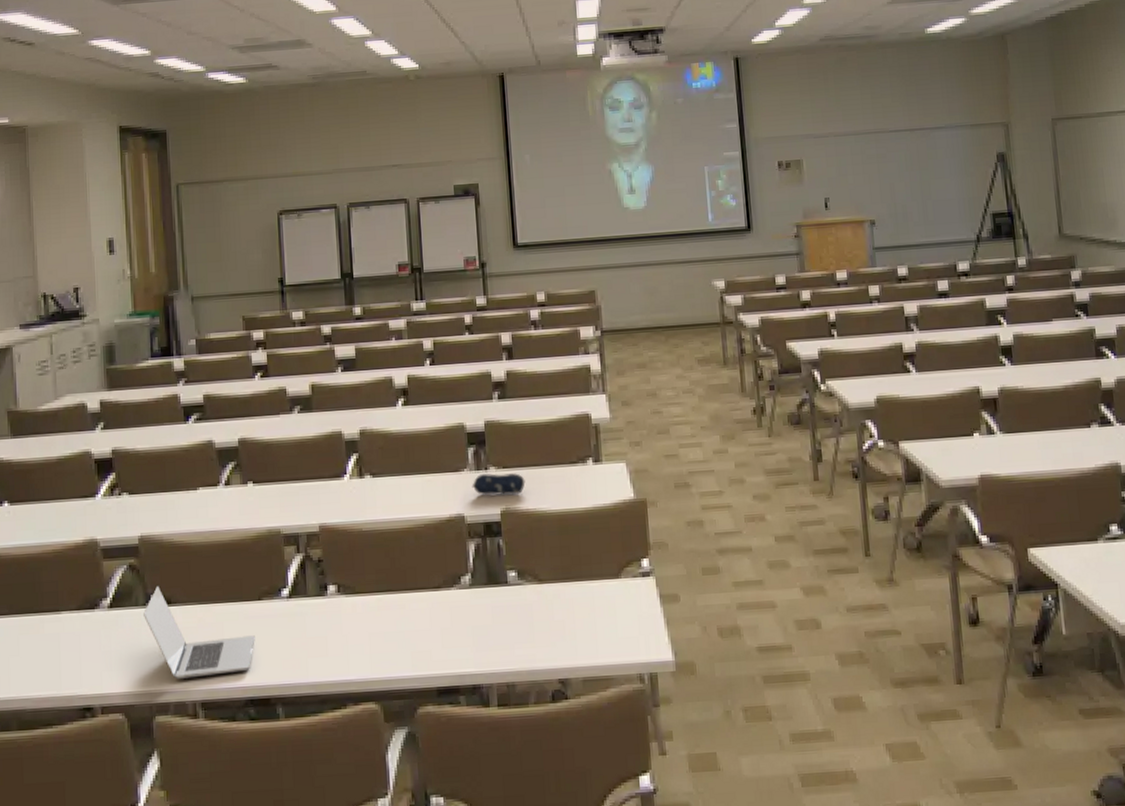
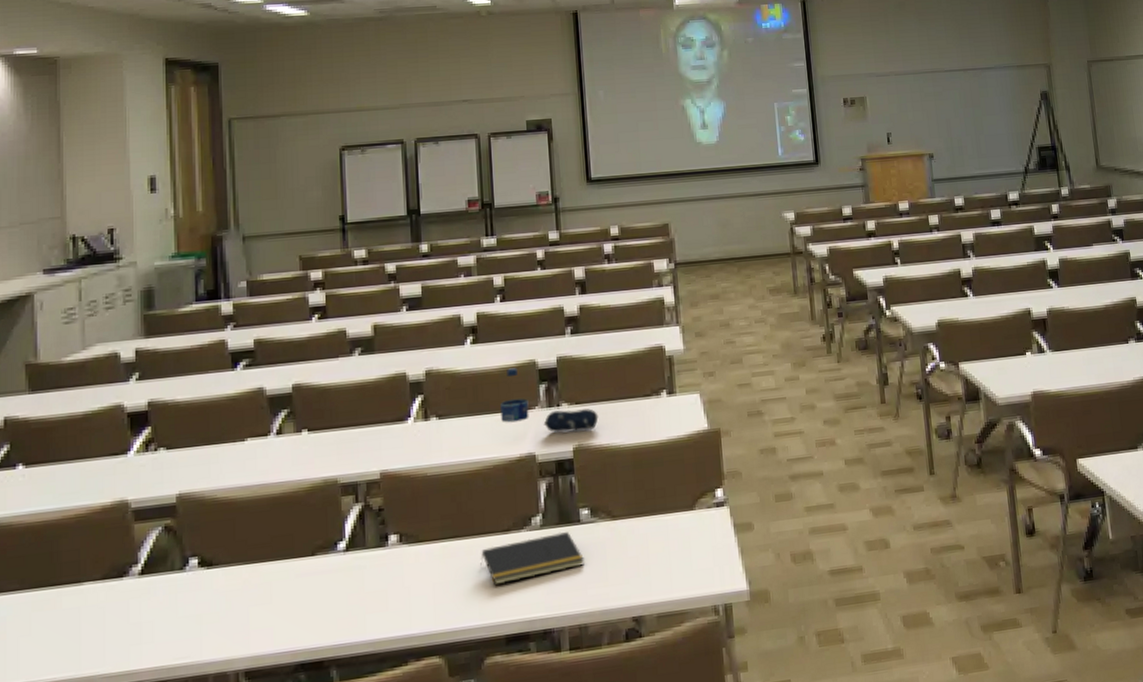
laptop: present [143,585,255,679] -> none [180,547,307,648]
notepad: none [412,592,512,640] -> present [480,532,584,586]
water bottle: none [430,430,458,484] -> present [500,368,529,423]

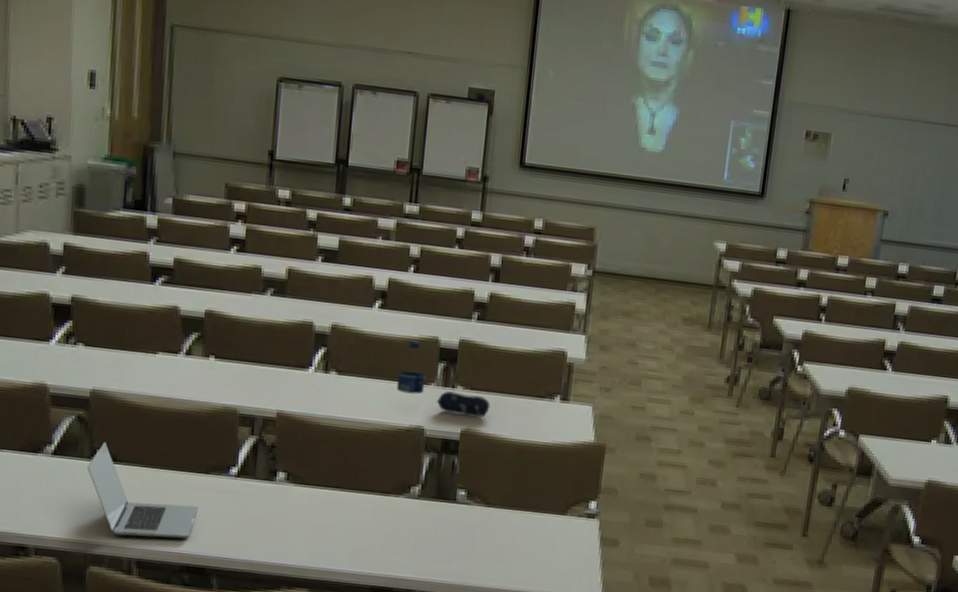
laptop: none [180,547,307,648] -> present [87,441,198,539]
notepad: present [480,532,584,586] -> none [357,503,454,542]

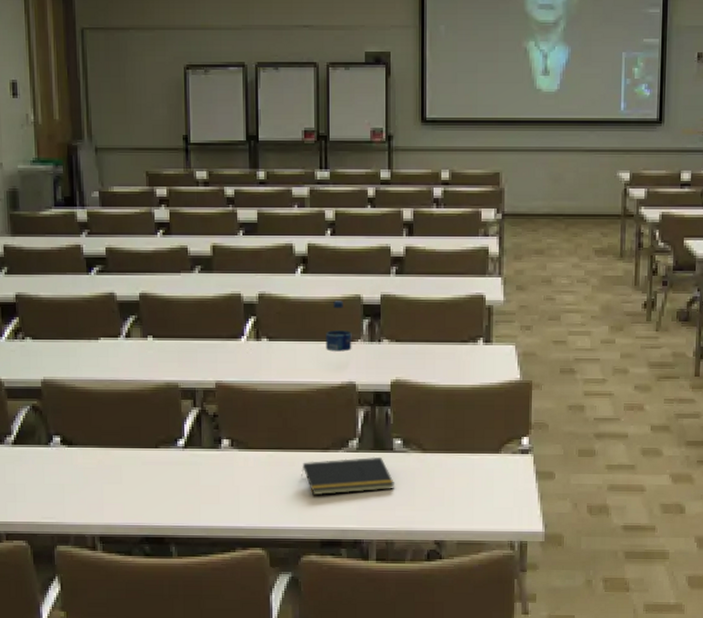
laptop: present [87,441,198,539] -> none [46,427,151,514]
notepad: none [357,503,454,542] -> present [301,456,394,496]
pencil case: present [436,391,491,418] -> none [364,346,417,368]

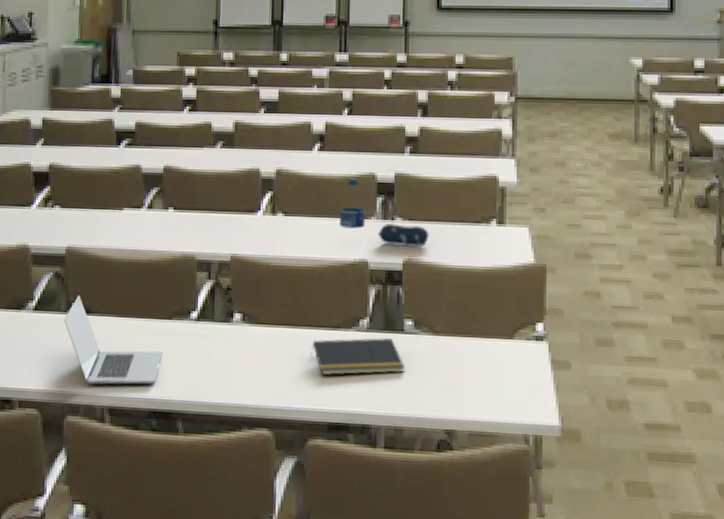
laptop: none [46,427,151,514] -> present [64,294,163,385]
pencil case: none [364,346,417,368] -> present [377,224,429,248]

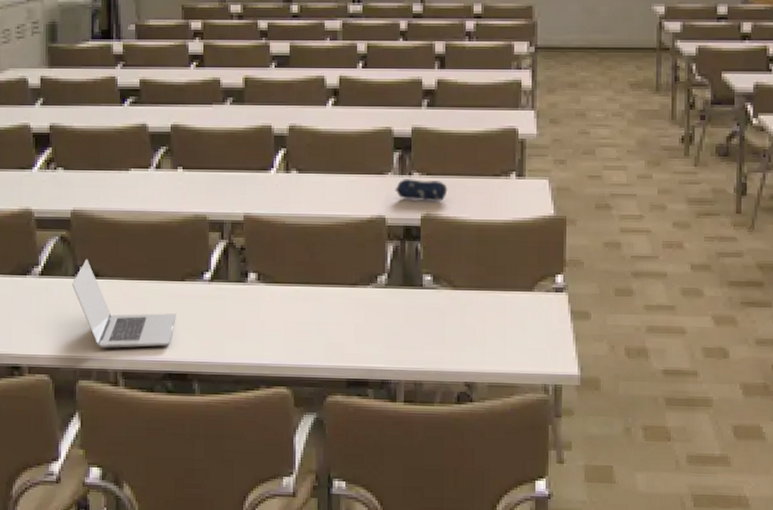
notepad: present [311,337,405,376] -> none [328,293,424,333]
water bottle: present [340,178,366,229] -> none [356,133,382,185]

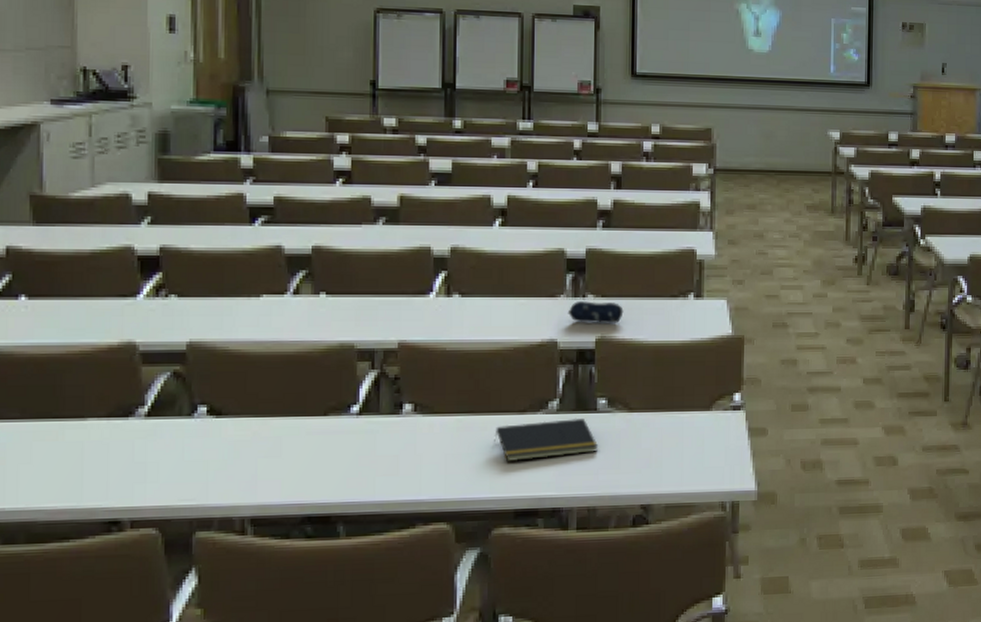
laptop: present [72,258,176,348] -> none [188,395,318,494]
notepad: none [328,293,424,333] -> present [494,418,598,462]

